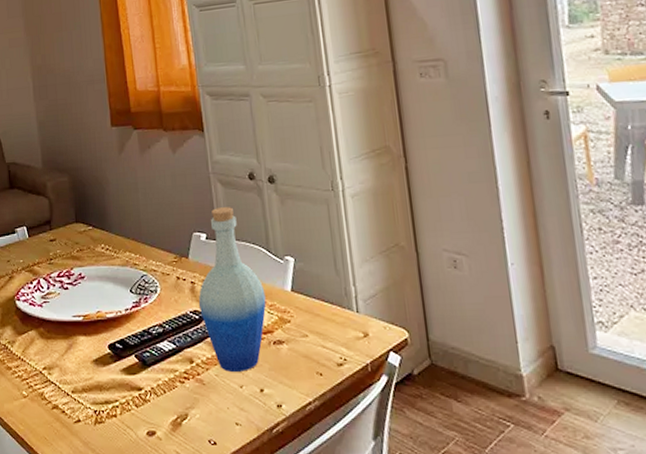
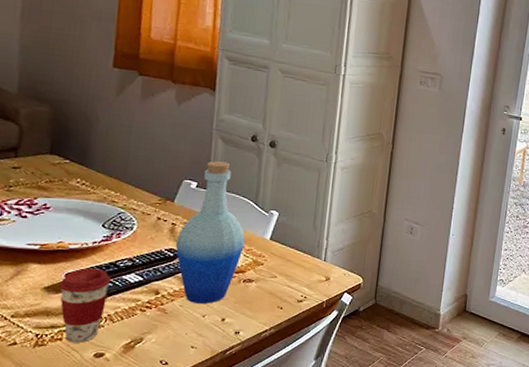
coffee cup: none [104,337,148,420] -> present [58,268,112,343]

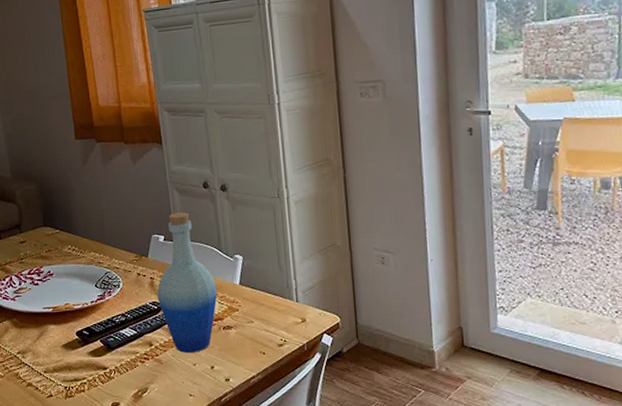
coffee cup: present [58,268,112,343] -> none [72,325,112,394]

